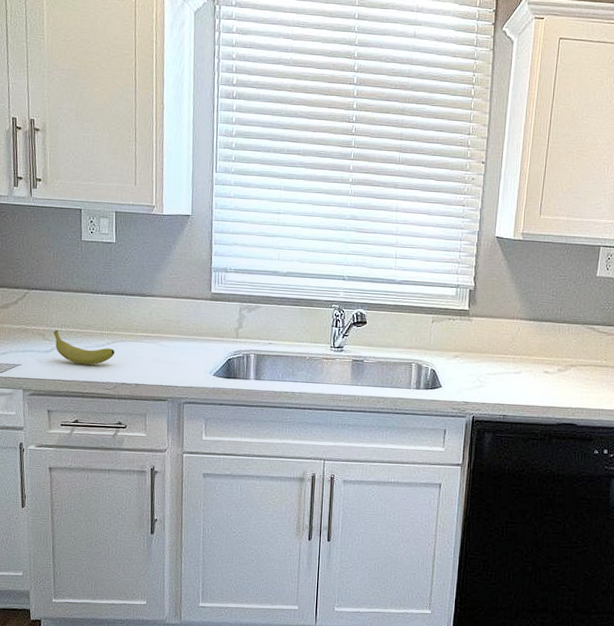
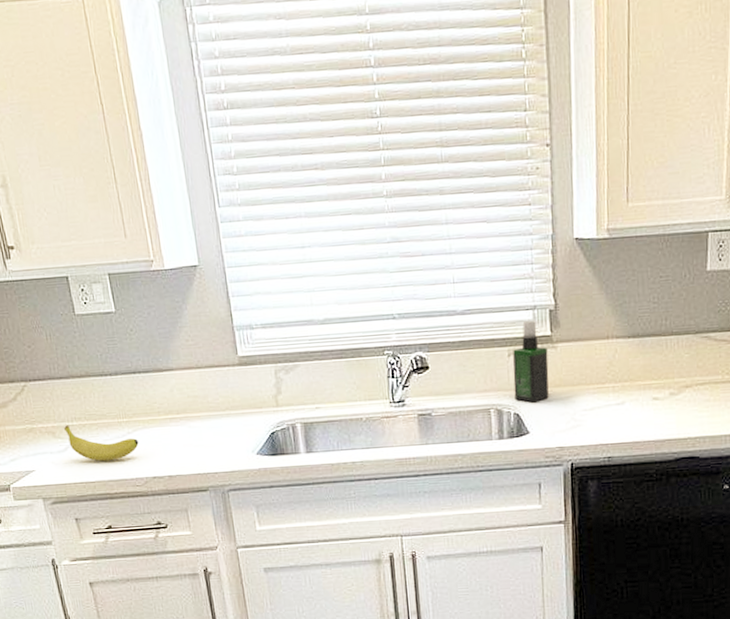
spray bottle: none [433,295,464,363] -> present [513,320,549,403]

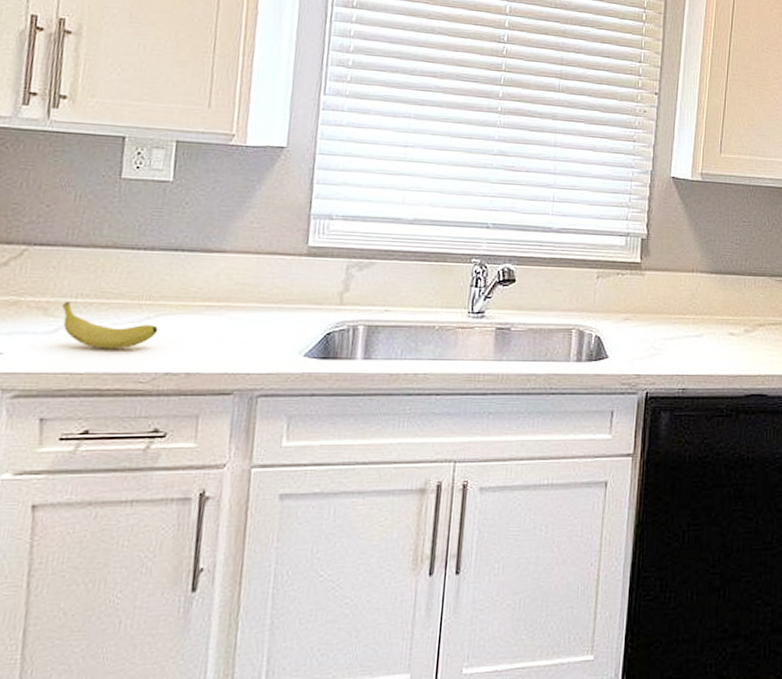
spray bottle: present [513,320,549,403] -> none [598,245,636,327]

